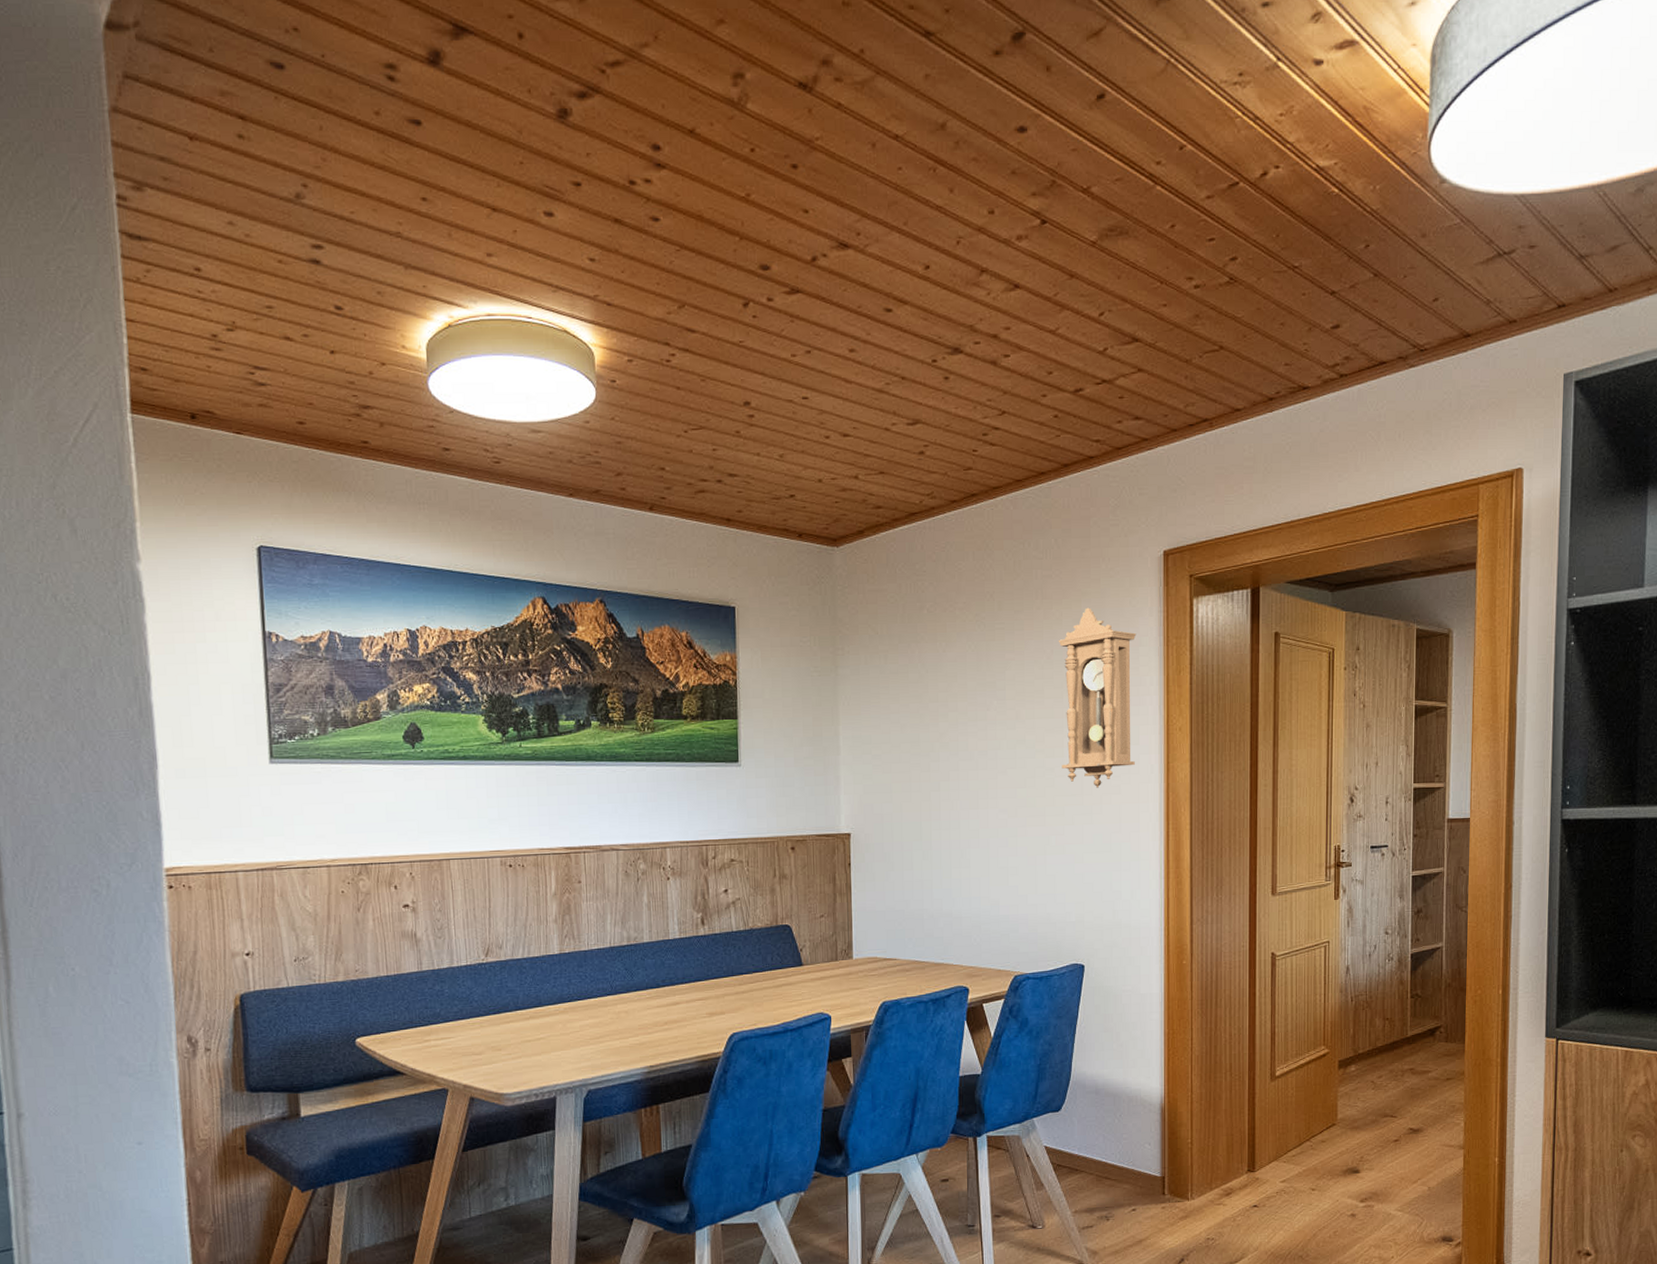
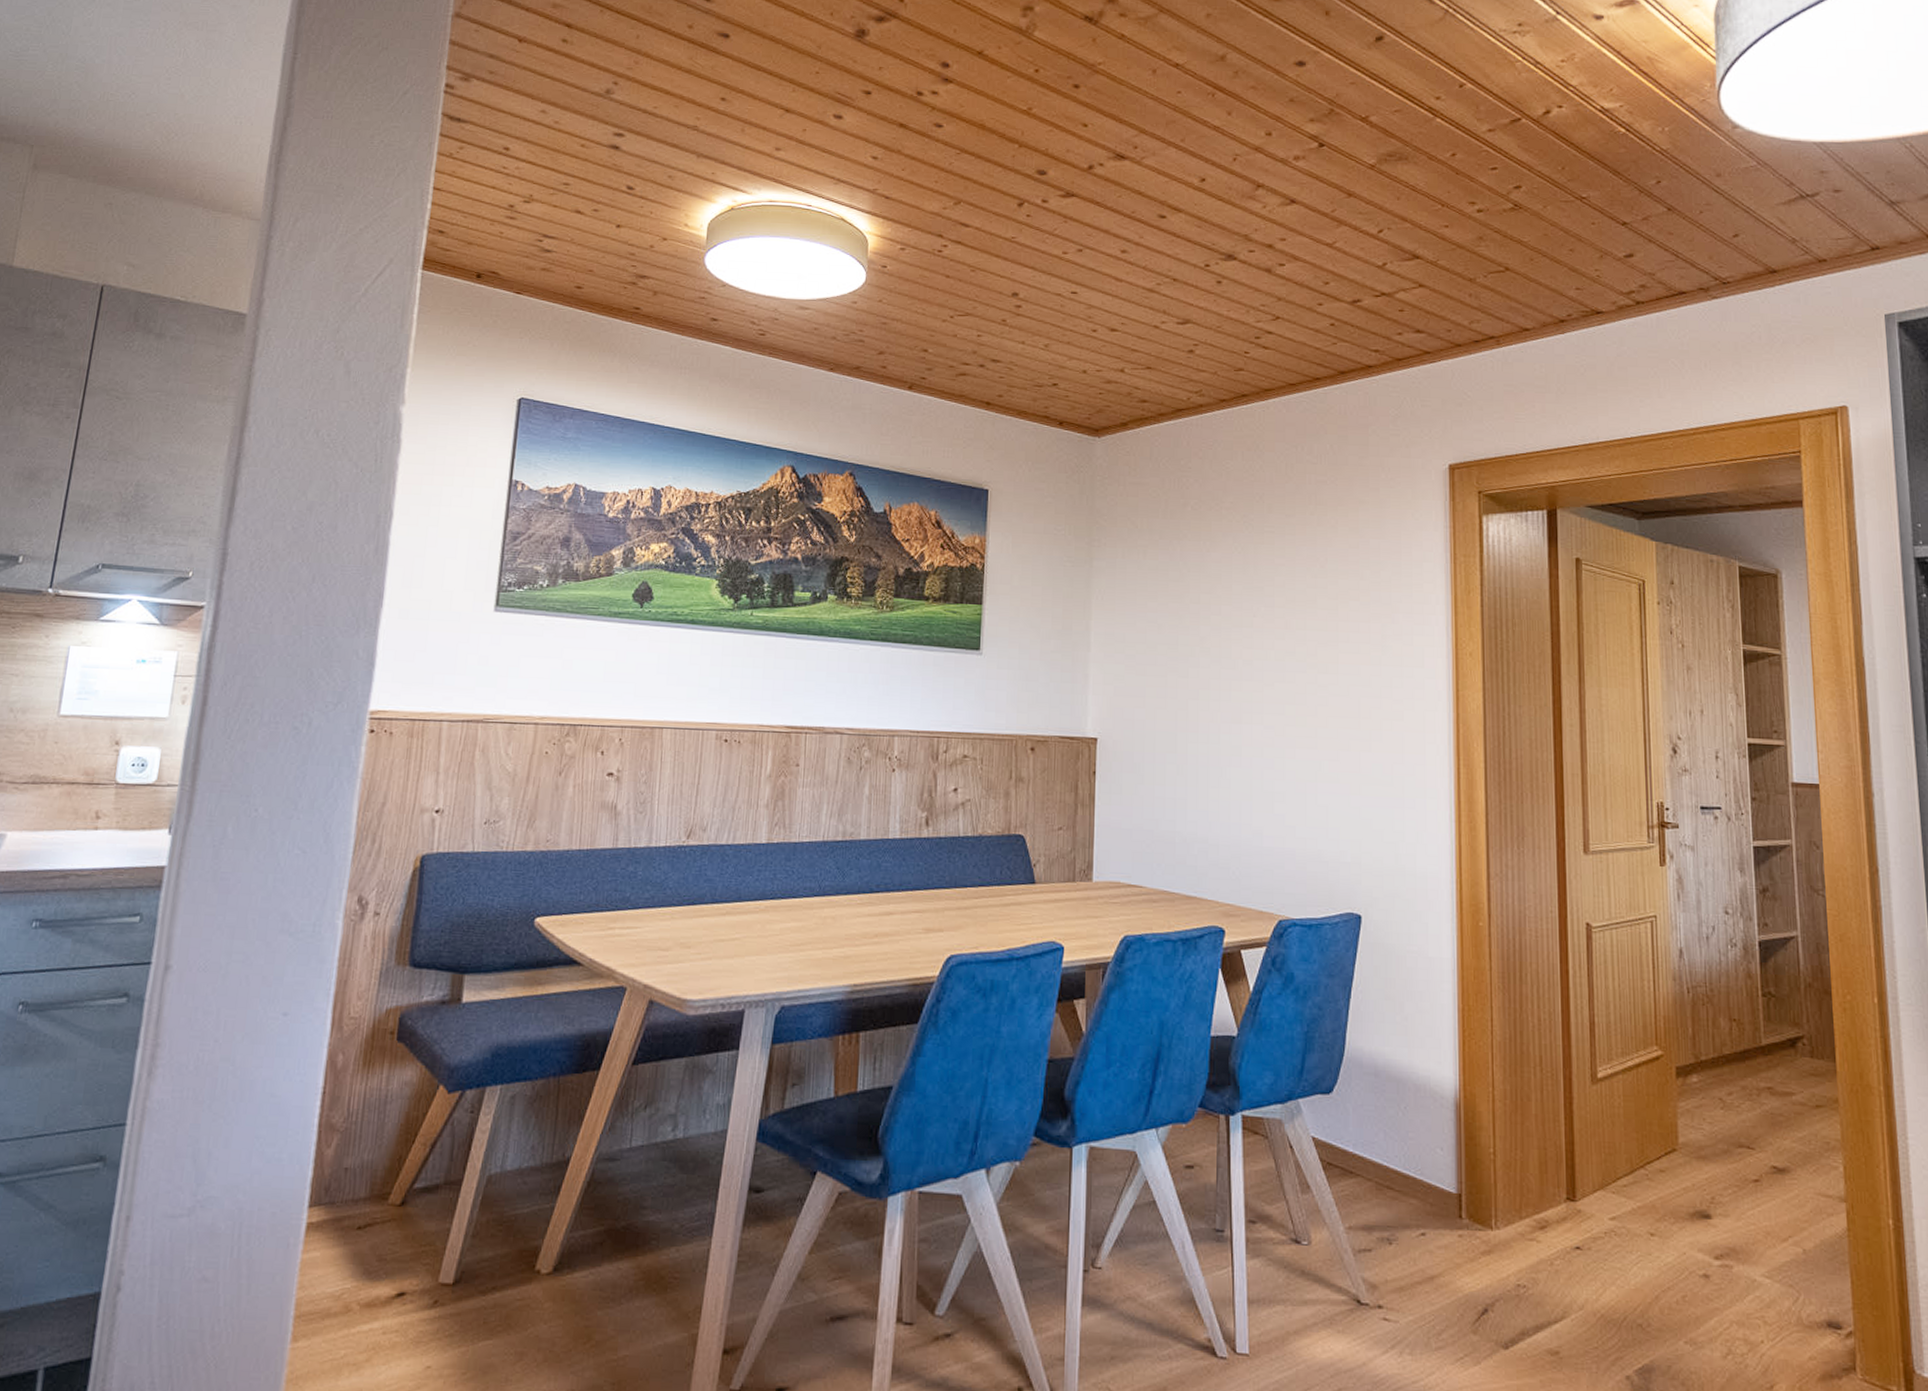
pendulum clock: present [1058,607,1137,788] -> none [1333,517,1420,712]

